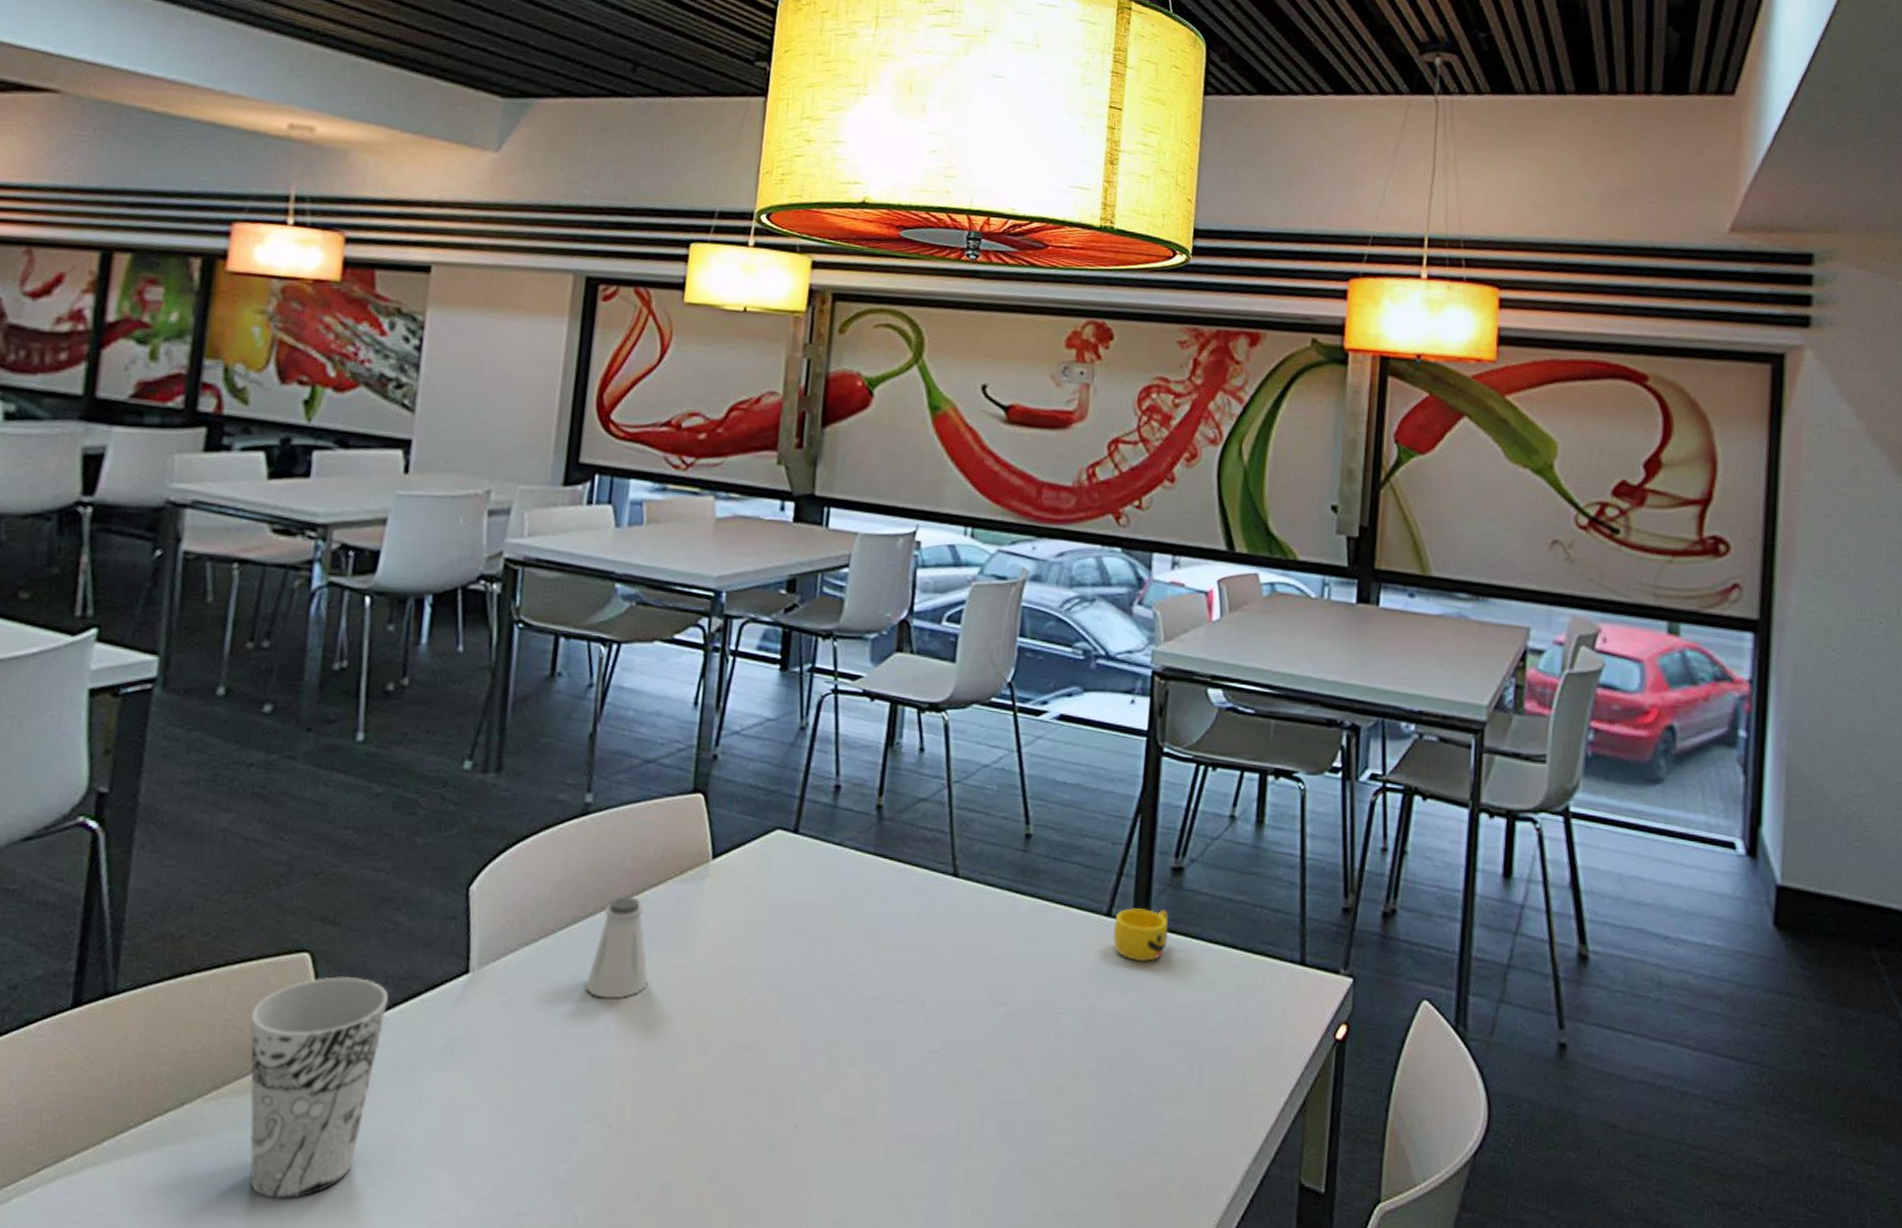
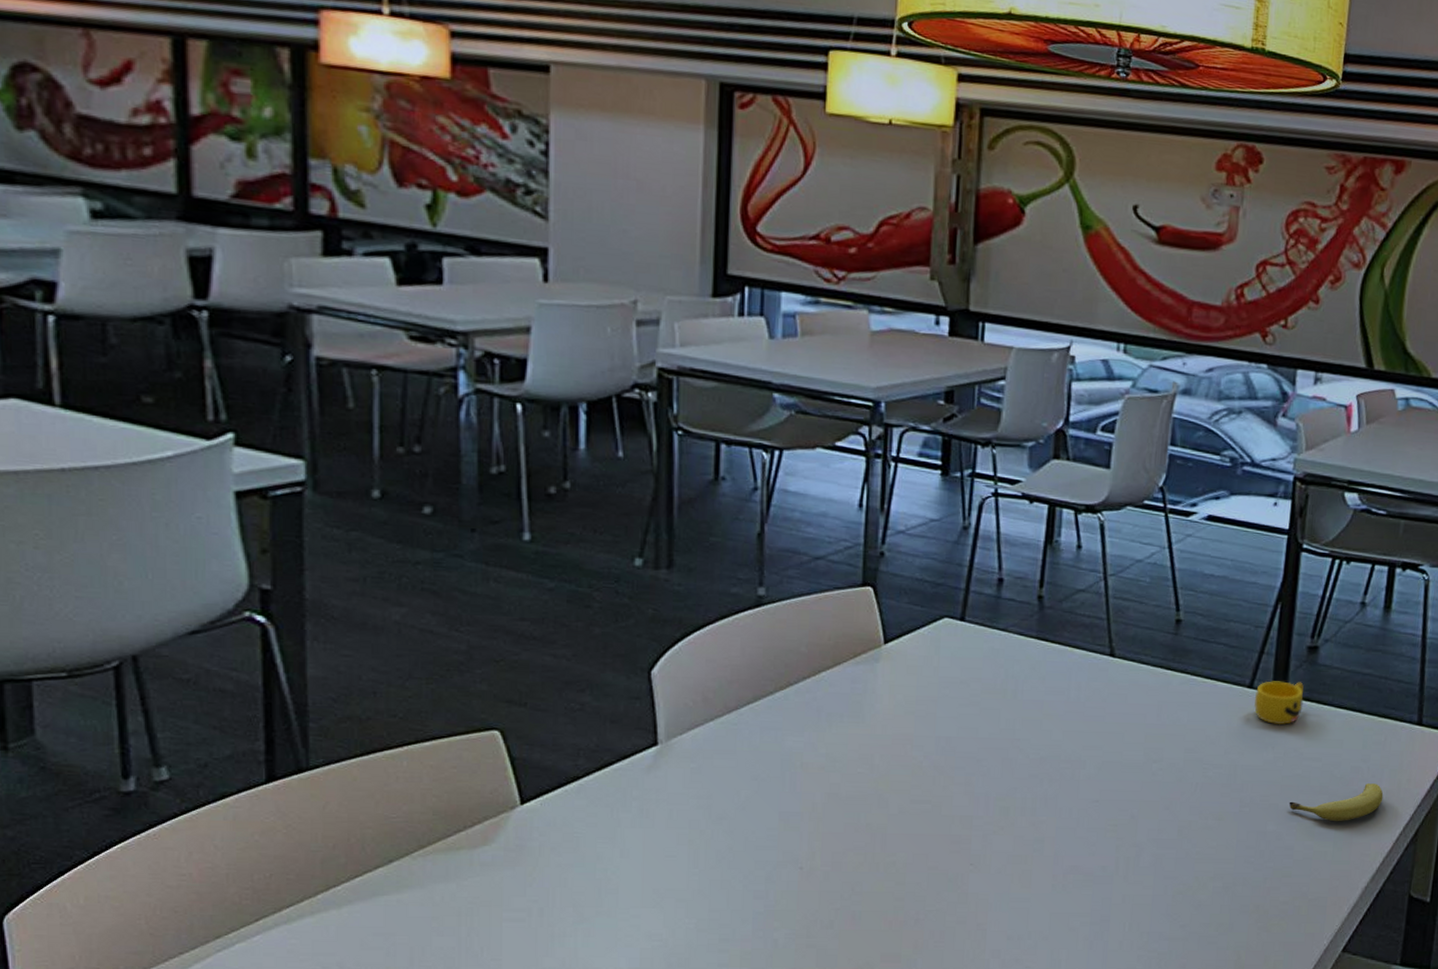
cup: present [249,976,389,1200] -> none [449,750,582,937]
saltshaker: present [585,896,648,999] -> none [770,677,829,764]
fruit: none [1154,1037,1264,1085] -> present [1289,783,1384,822]

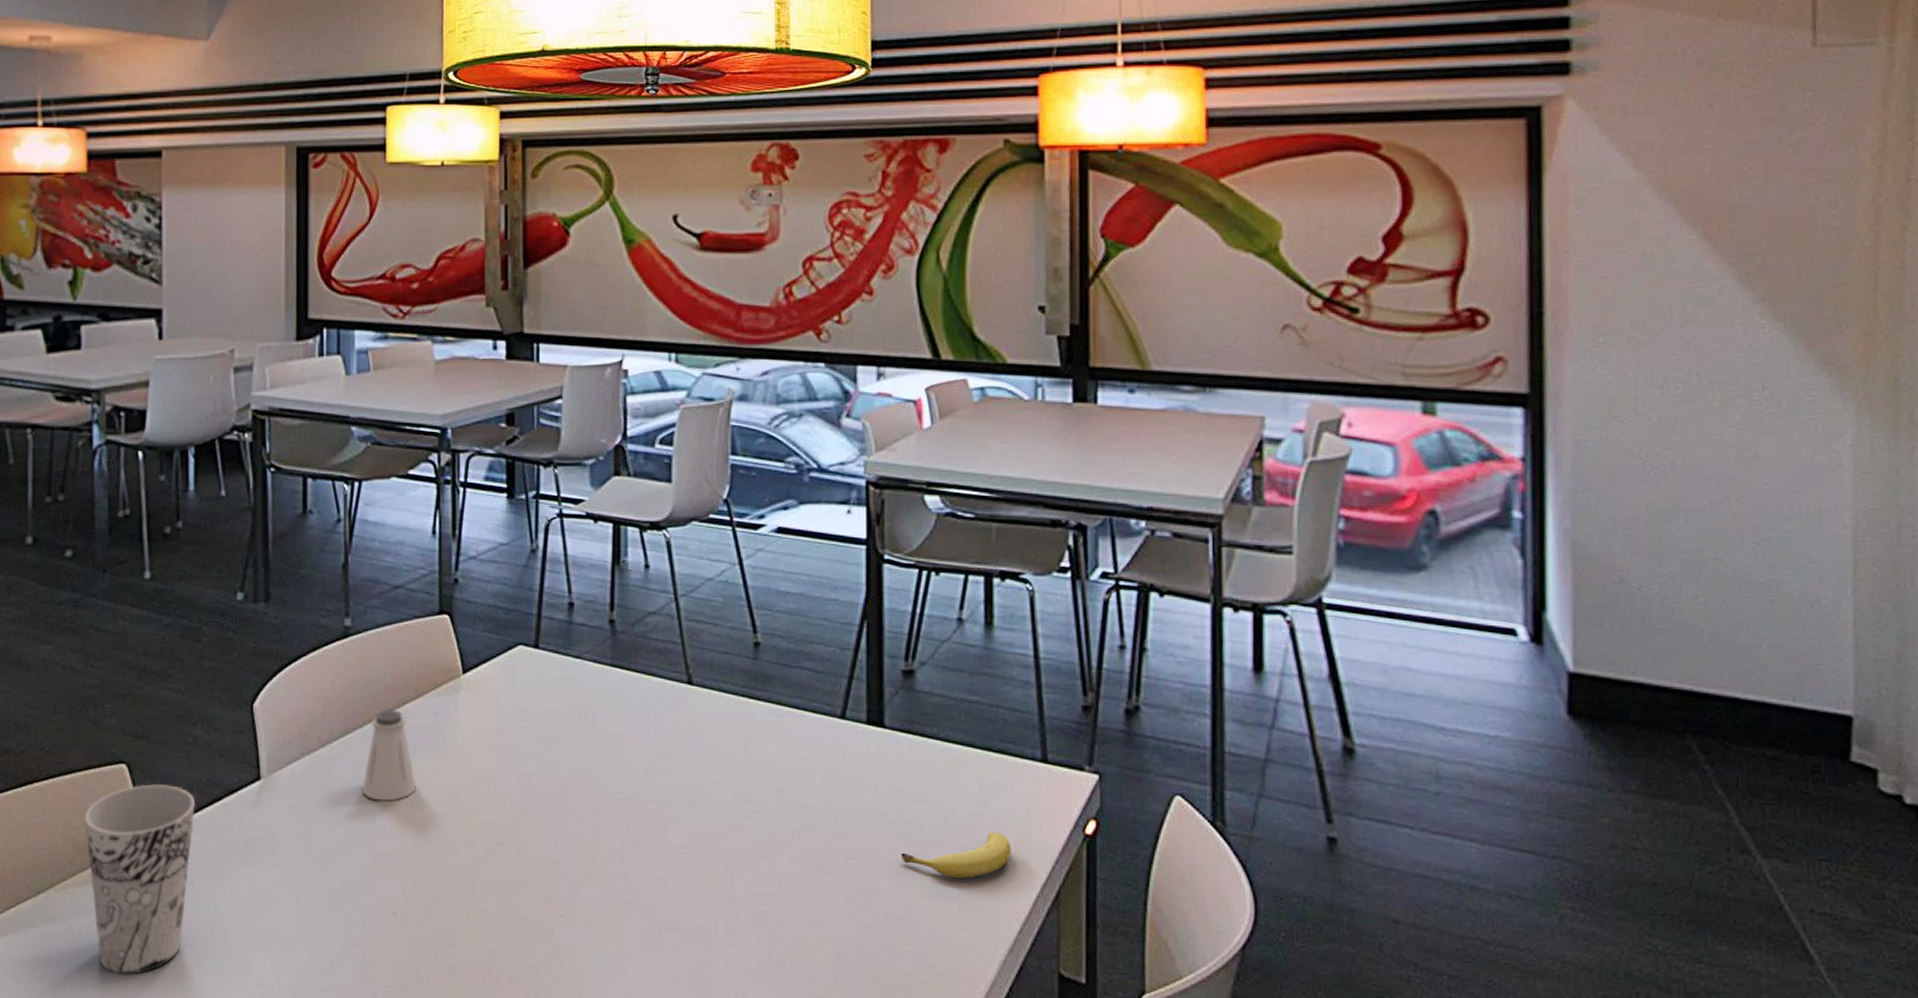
cup: none [449,750,582,937] -> present [85,784,196,976]
saltshaker: none [770,677,829,764] -> present [361,709,415,801]
cup: present [1254,681,1304,725] -> none [849,710,904,762]

